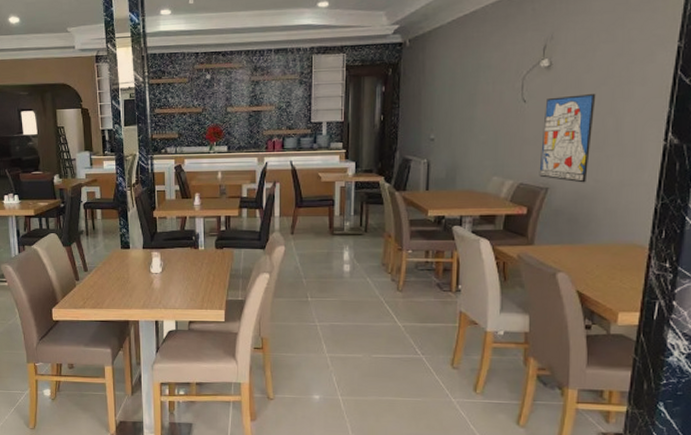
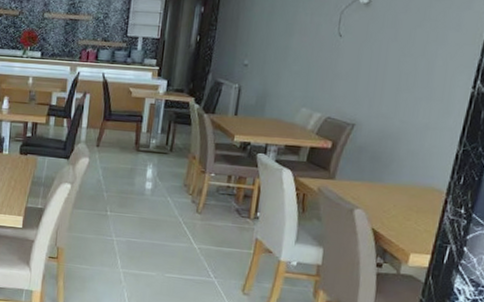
wall art: present [539,94,596,183] -> none [347,34,411,123]

